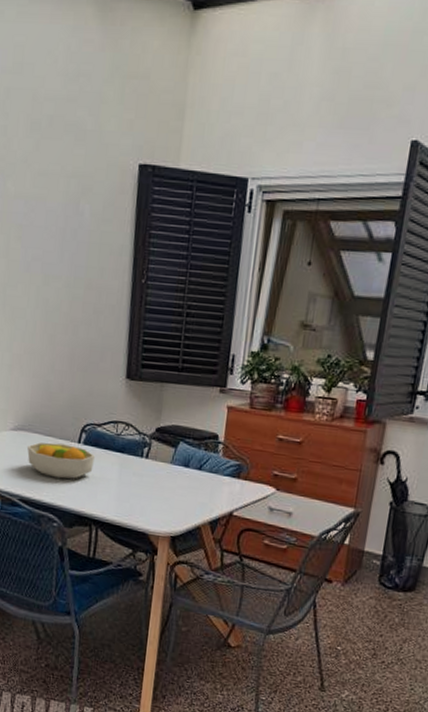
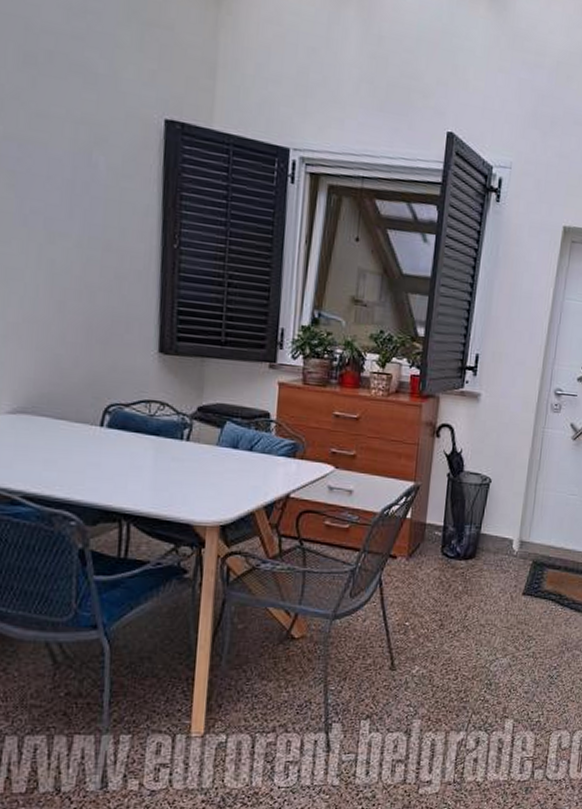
fruit bowl: present [27,442,96,480] -> none [31,426,124,469]

